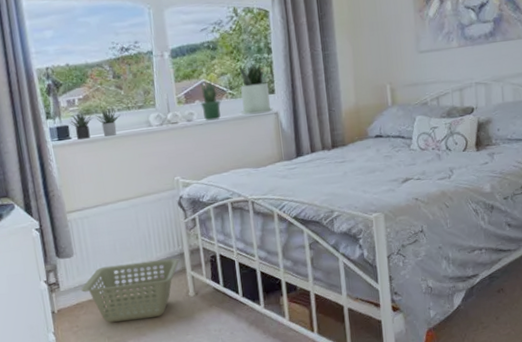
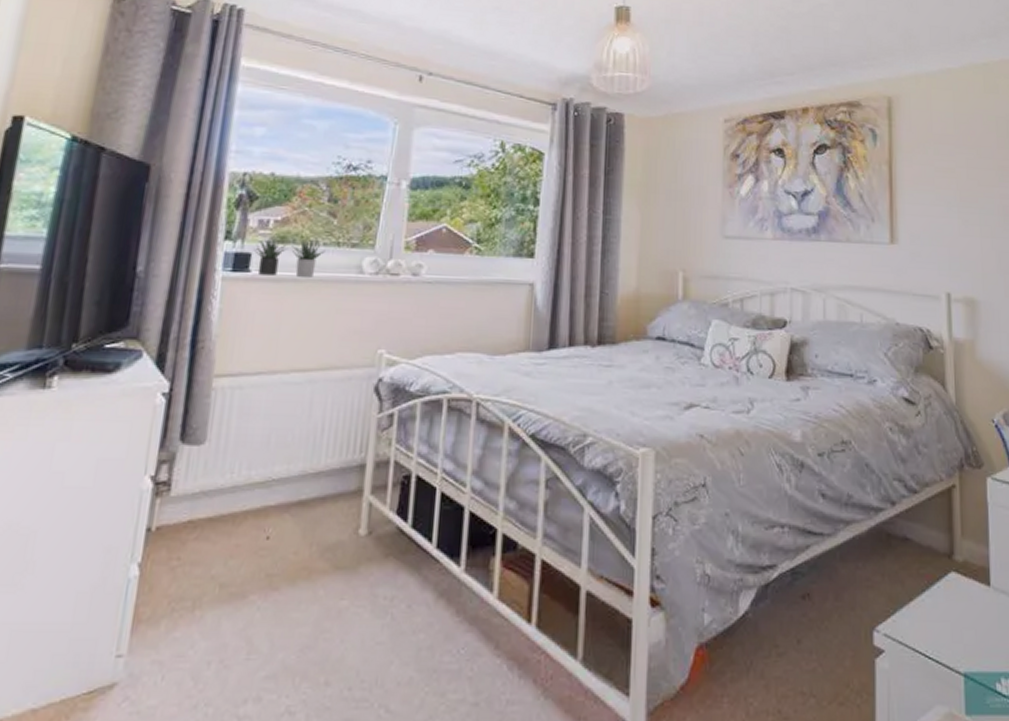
laundry basket: present [81,258,180,323] -> none [201,467,357,563]
planter: present [200,79,221,121] -> none [434,224,462,280]
planter: present [238,62,274,115] -> none [486,214,529,282]

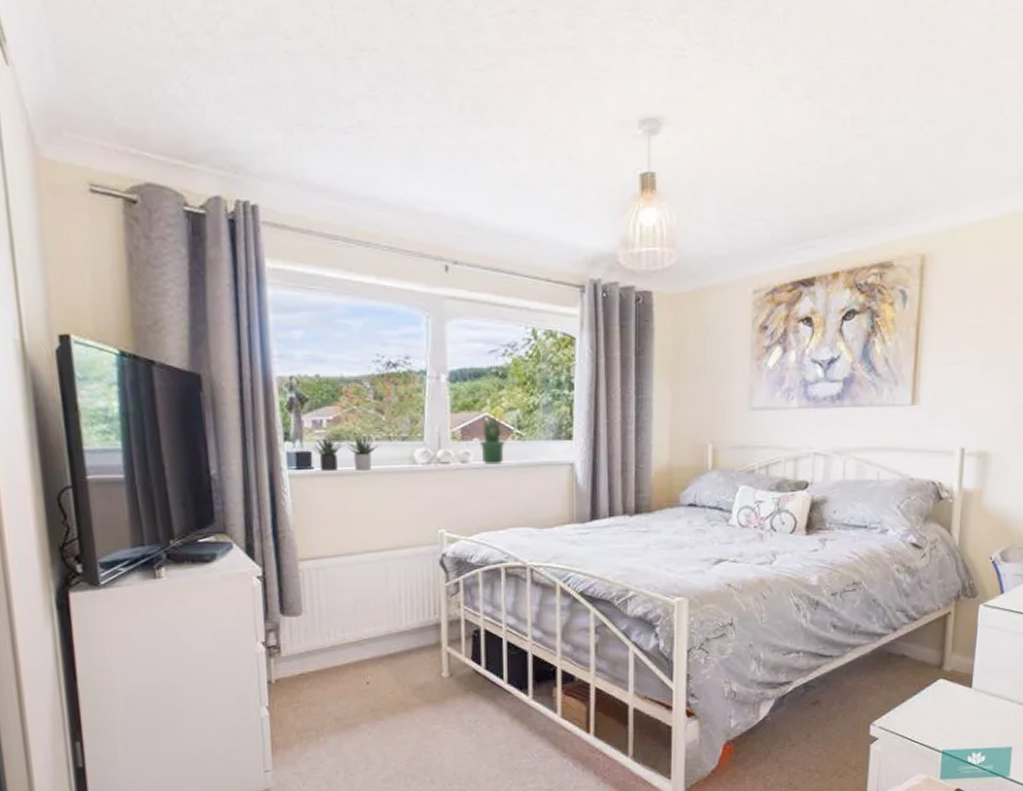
planter: none [434,224,462,280] -> present [479,413,506,464]

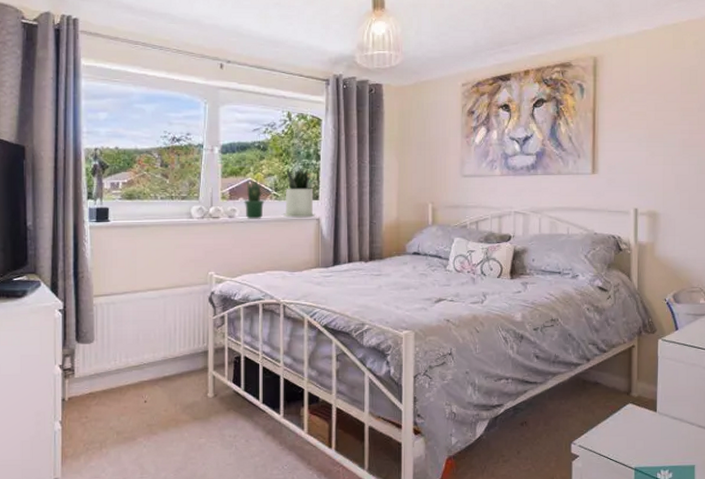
succulent plant: present [312,433,379,472] -> none [110,193,163,224]
planter: none [529,400,569,462] -> present [284,168,316,218]

